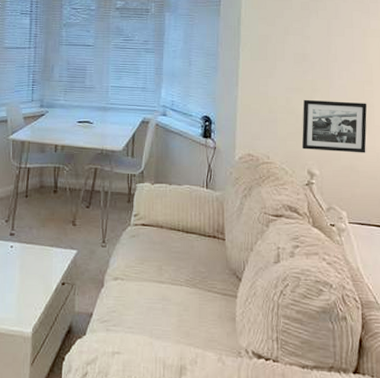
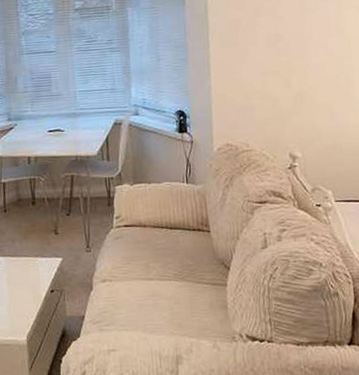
picture frame: present [301,99,367,153] -> none [280,78,349,133]

